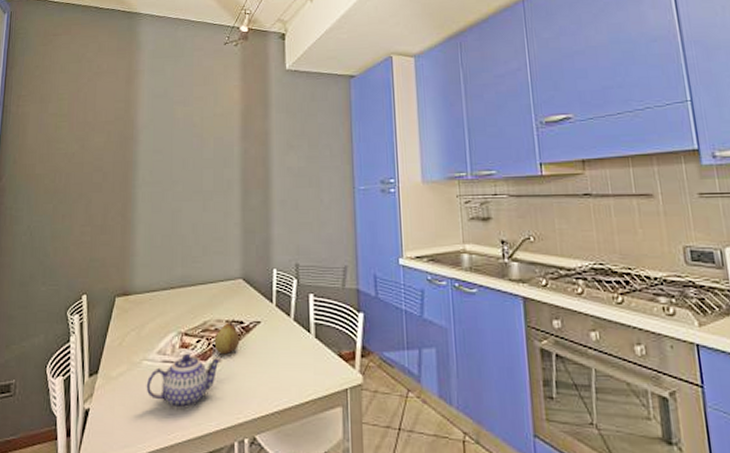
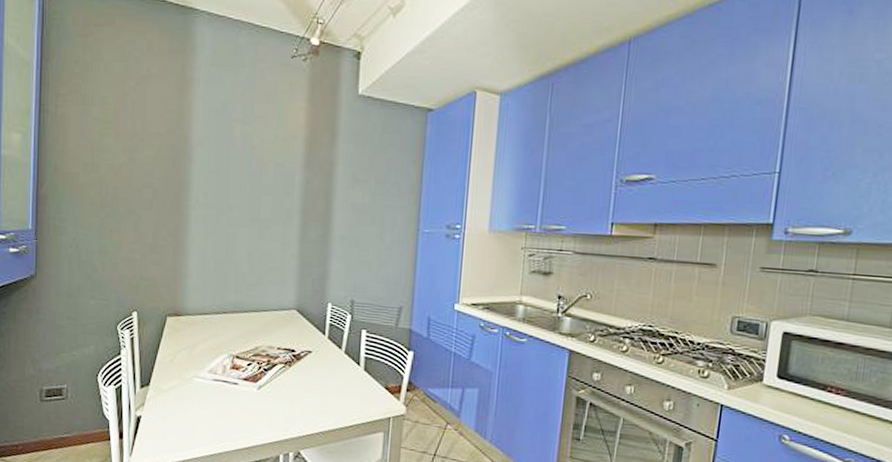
teapot: present [146,353,222,410] -> none [196,374,272,424]
fruit: present [214,318,240,355] -> none [264,346,291,379]

